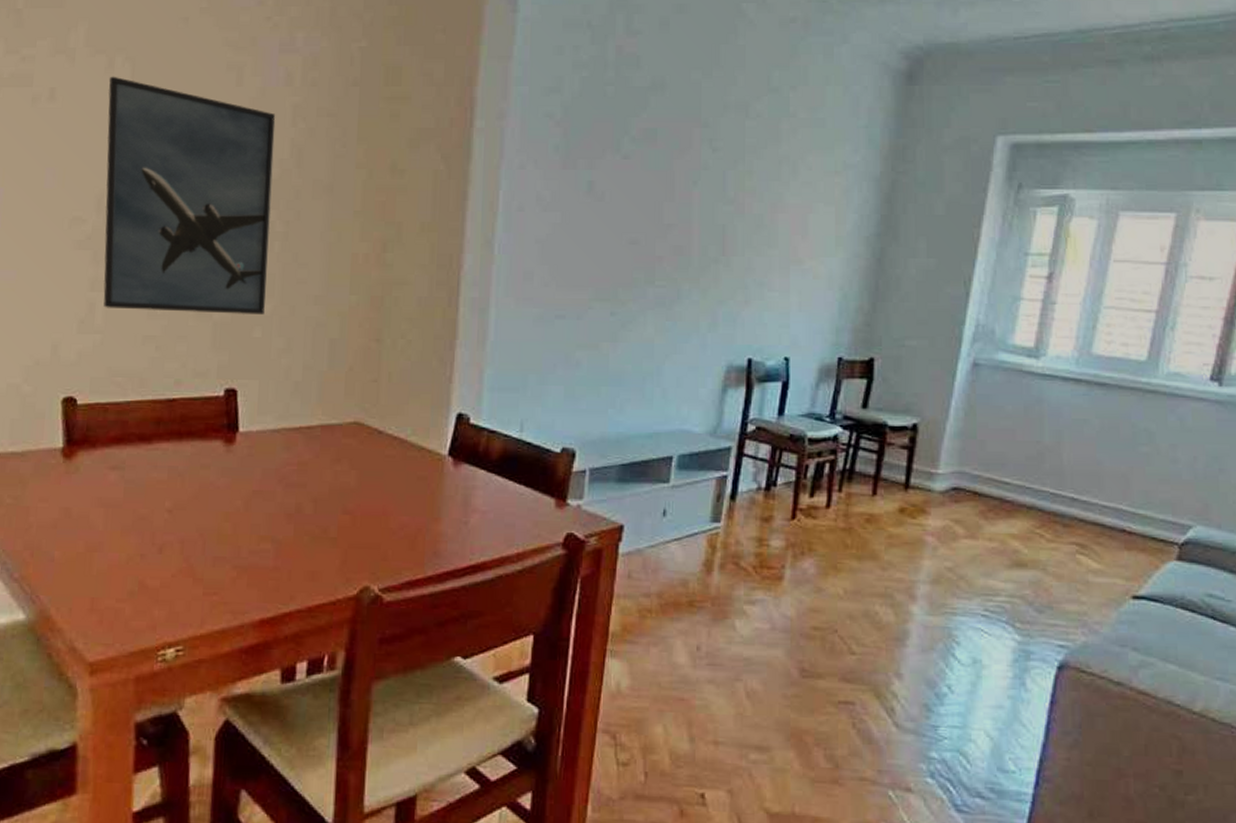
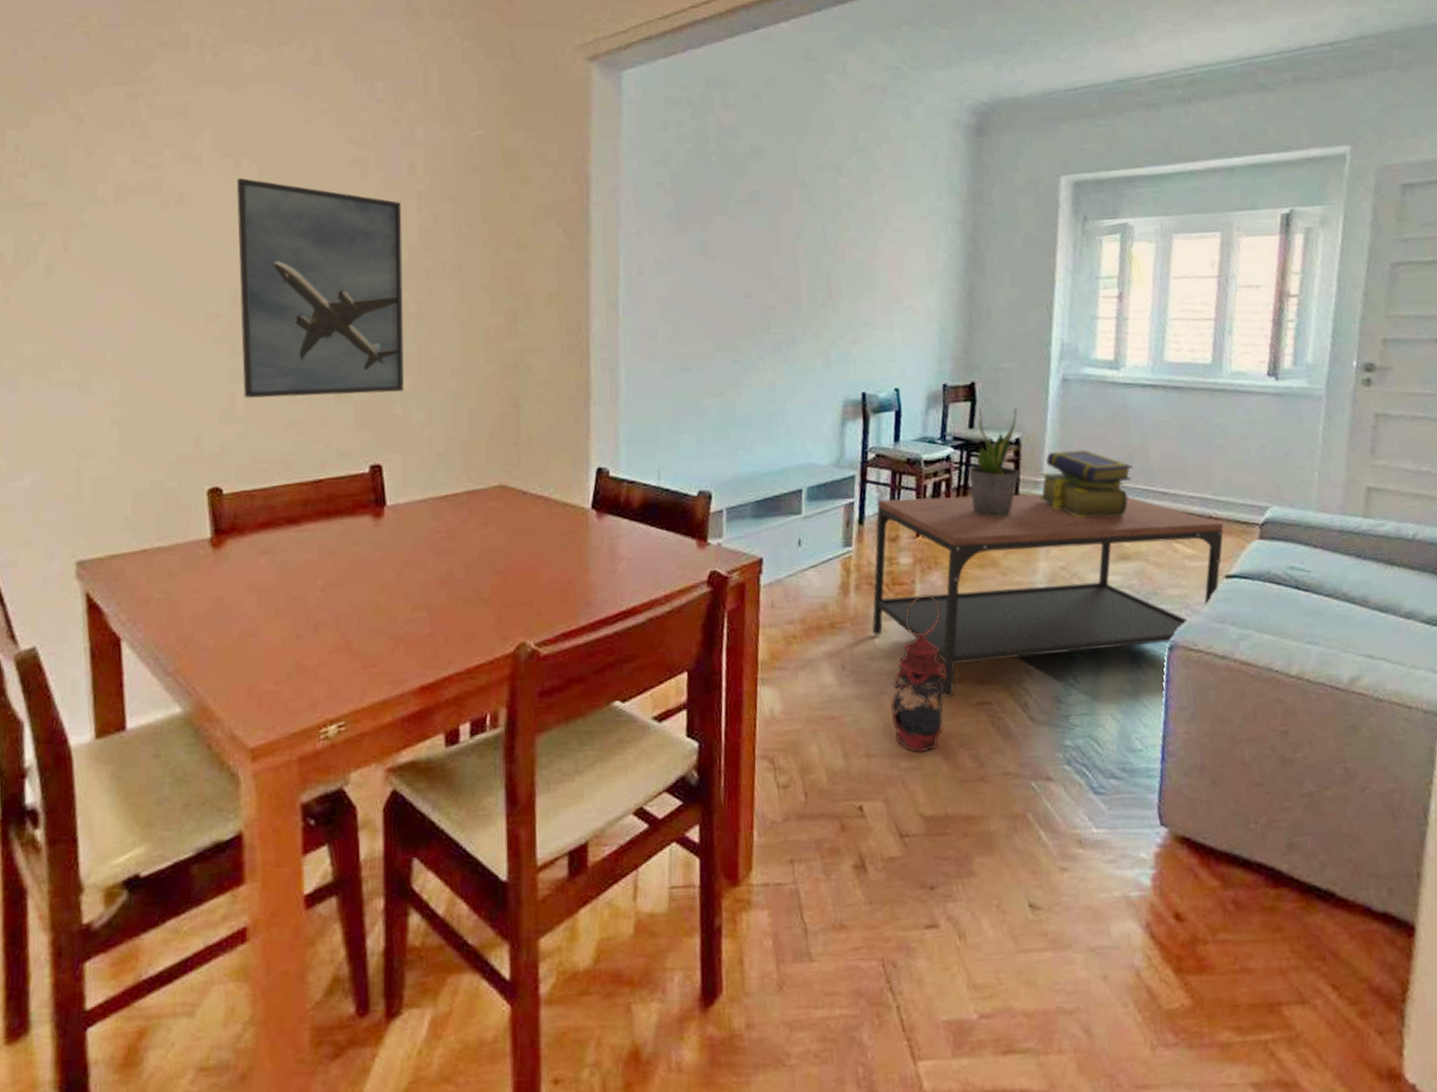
coffee table: none [733,476,1138,692] -> present [872,493,1224,697]
lantern: none [744,581,810,747] -> present [890,594,947,753]
potted plant: none [855,386,919,508] -> present [968,407,1021,519]
stack of books: none [931,442,1042,521] -> present [1038,449,1133,518]

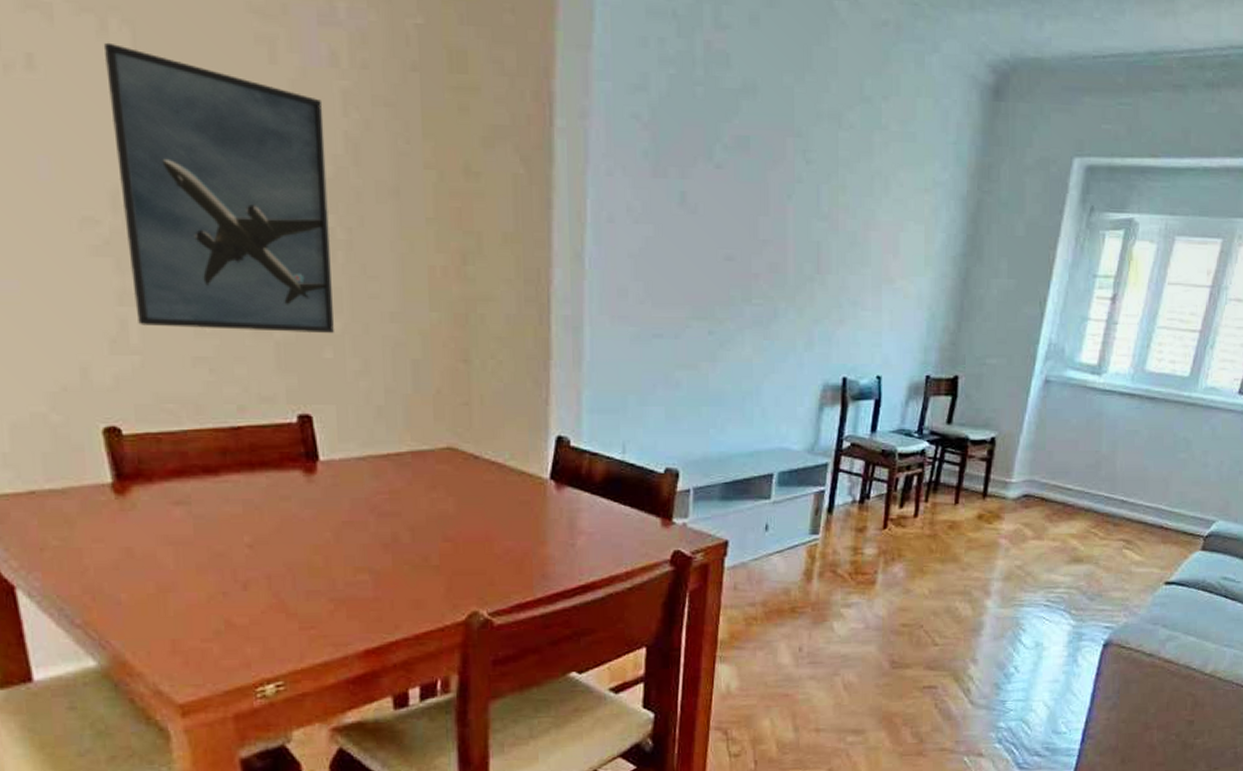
coffee table: present [872,493,1224,697] -> none [831,490,1172,681]
lantern: present [890,594,947,753] -> none [842,585,899,729]
potted plant: present [968,407,1021,519] -> none [940,403,997,515]
stack of books: present [1038,449,1133,518] -> none [1005,453,1099,522]

